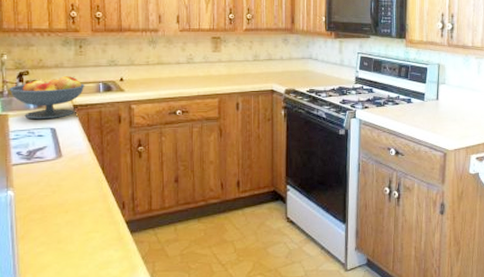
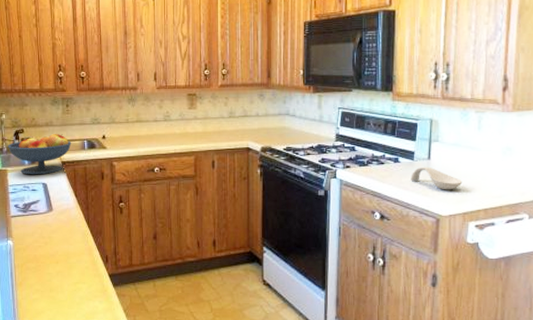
spoon rest: none [422,106,466,127] -> present [411,166,463,190]

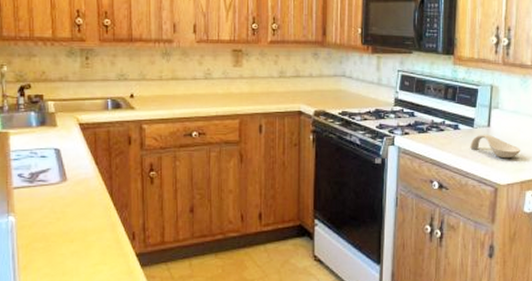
fruit bowl: present [7,134,72,175] -> none [9,91,92,139]

